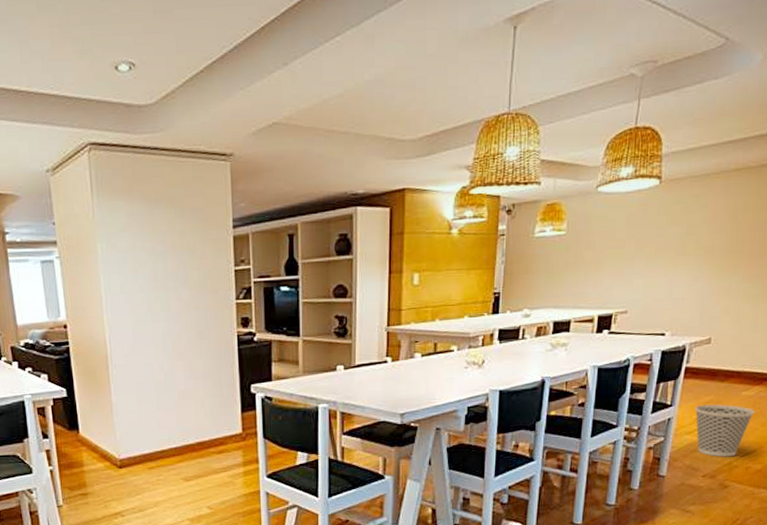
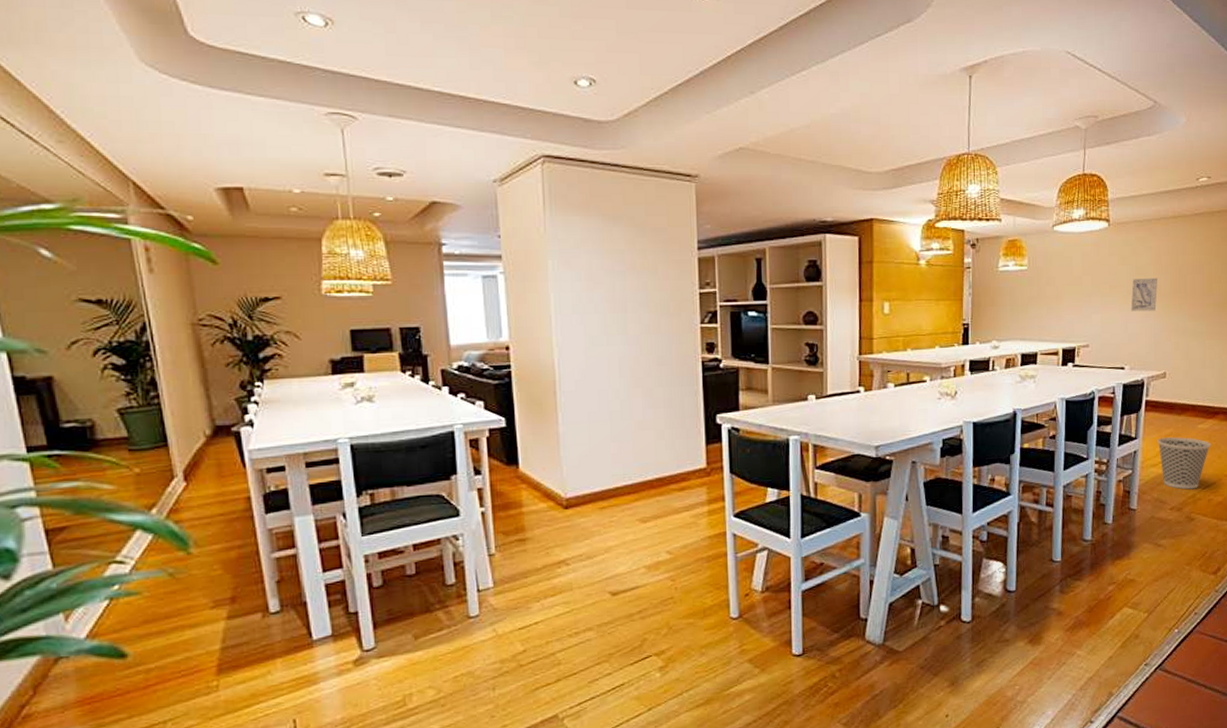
wall art: none [677,237,711,275] -> present [1130,277,1157,311]

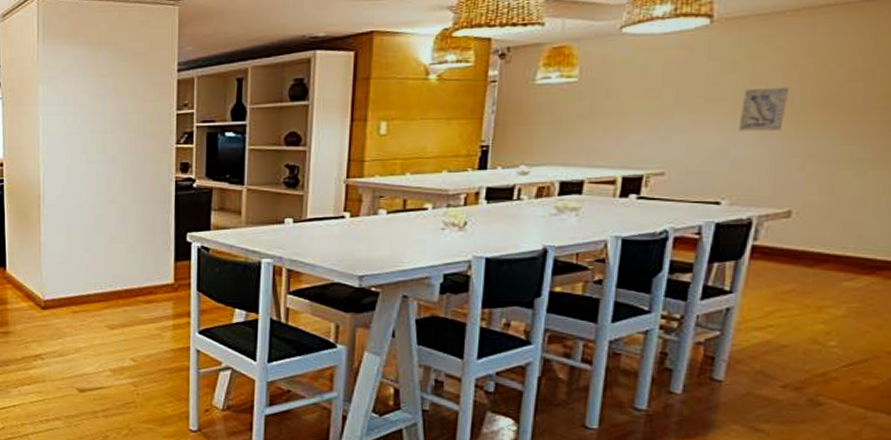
wastebasket: present [1157,437,1211,490] -> none [767,295,865,365]

